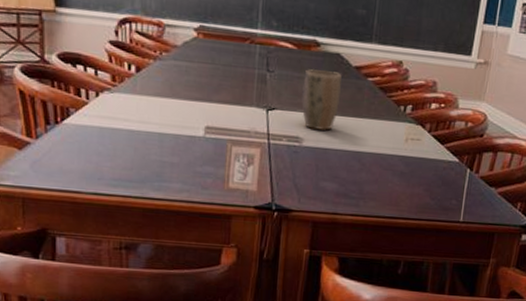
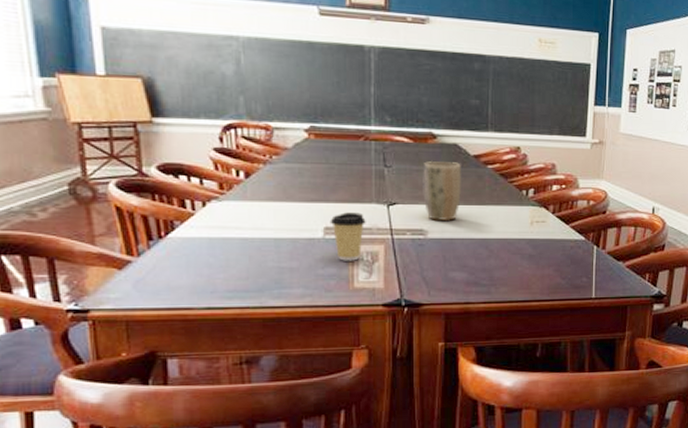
coffee cup: none [211,113,245,162] -> present [330,212,366,261]

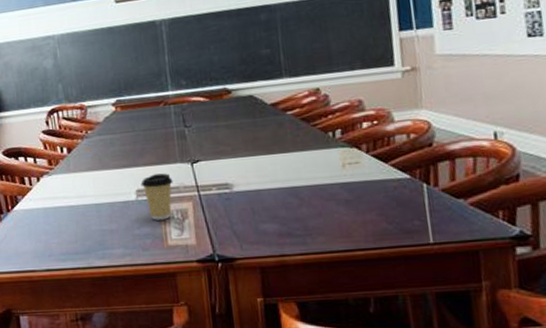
plant pot: present [423,160,461,222] -> none [221,113,263,174]

